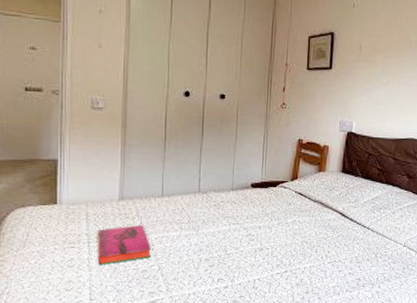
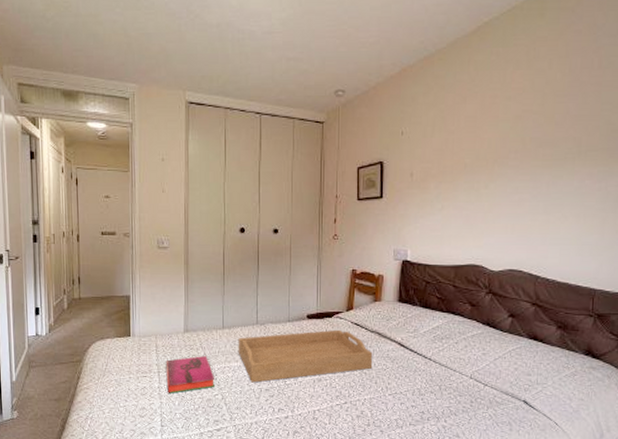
serving tray: none [177,199,315,253] -> present [238,329,373,383]

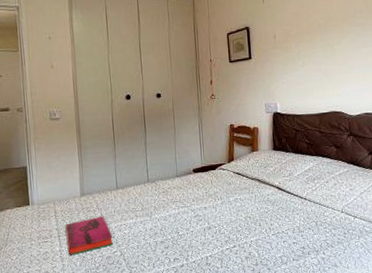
serving tray: present [238,329,373,383] -> none [131,180,256,237]

